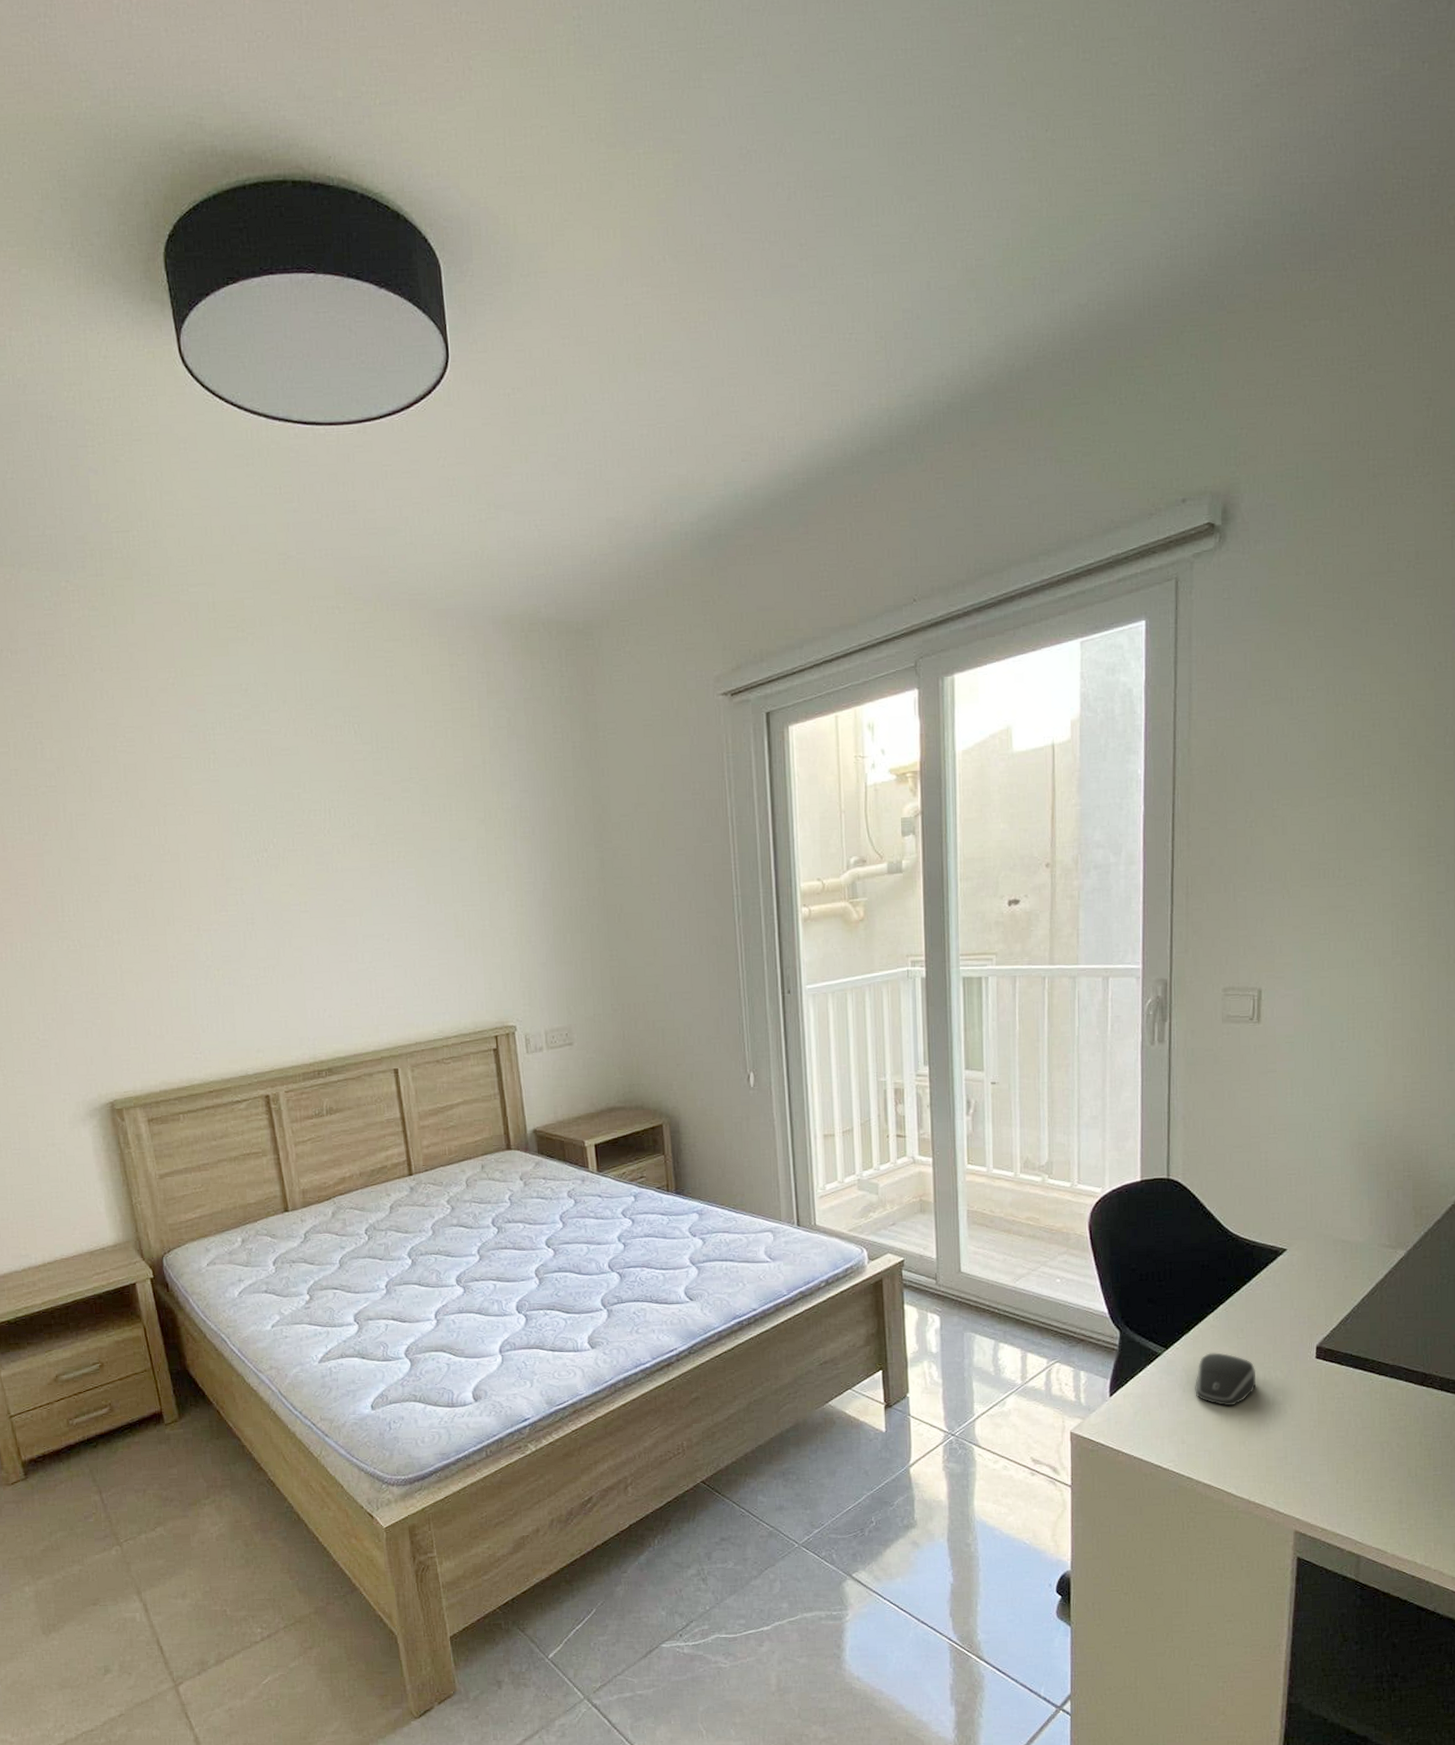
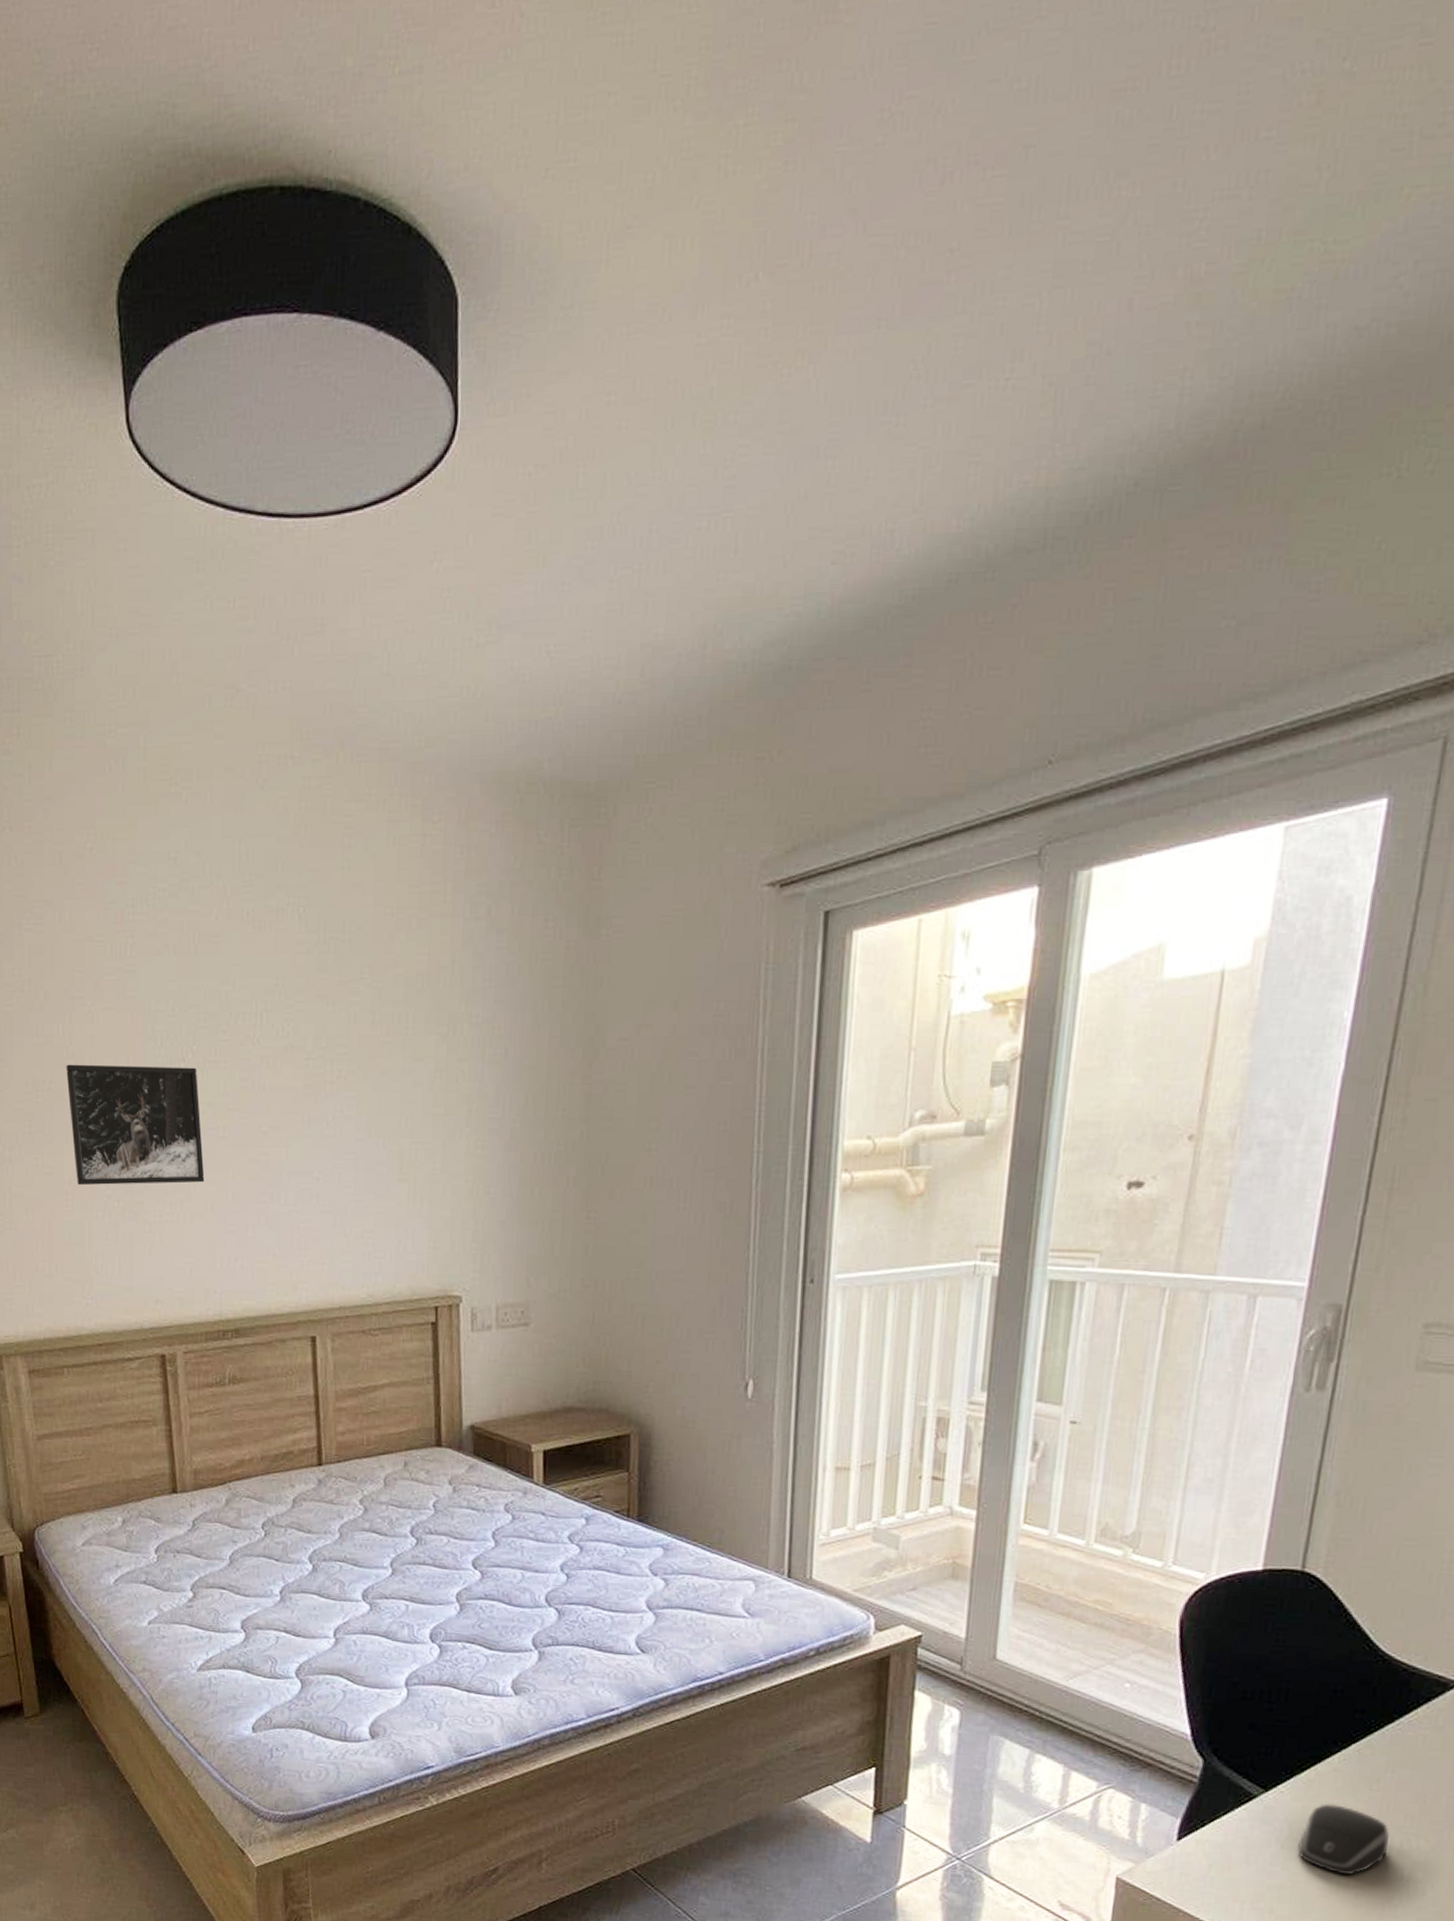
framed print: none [164,856,292,959] -> present [66,1064,205,1186]

